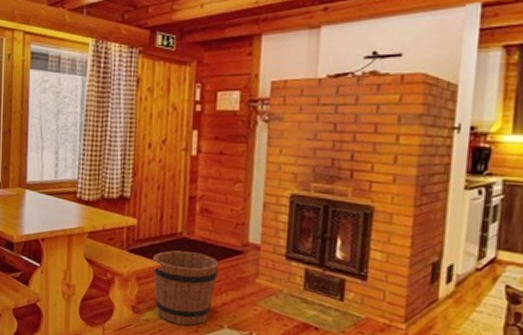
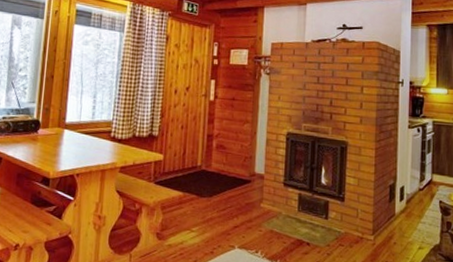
bucket: present [152,250,219,326] -> none [175,181,232,248]

